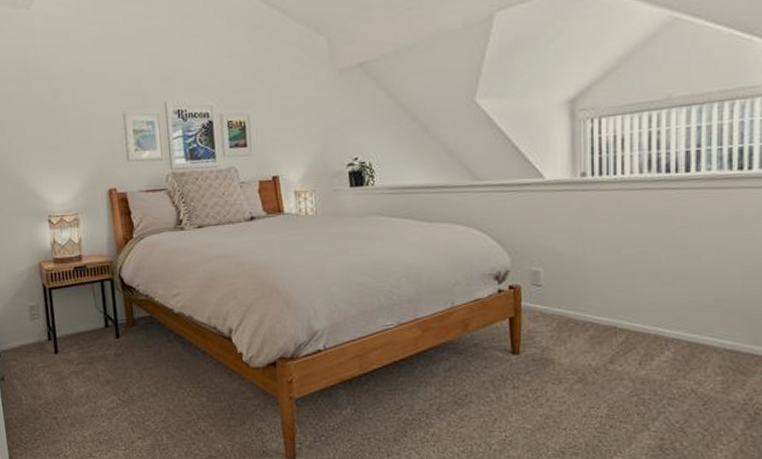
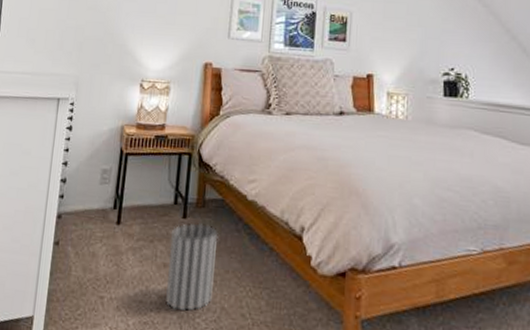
wastebasket: none [108,340,157,418] -> present [164,222,219,312]

